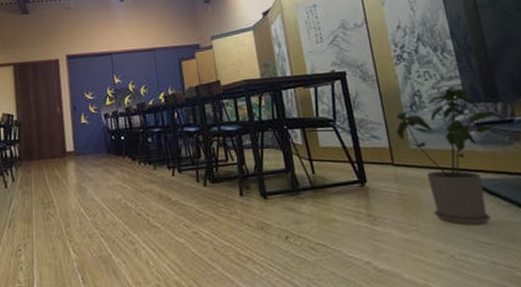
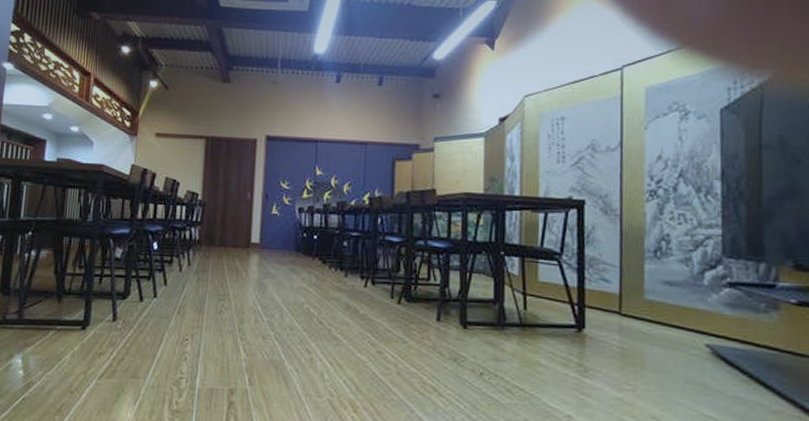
house plant: present [396,88,510,225] -> none [631,238,770,397]

